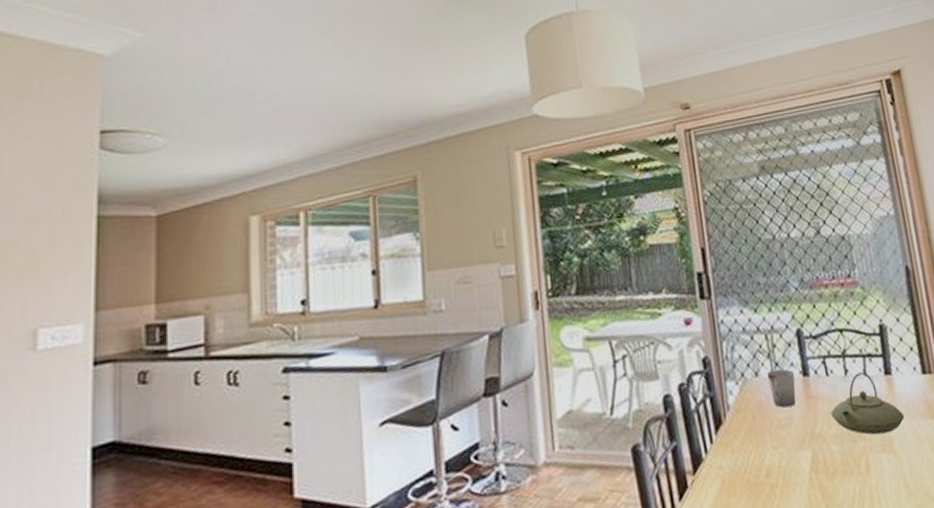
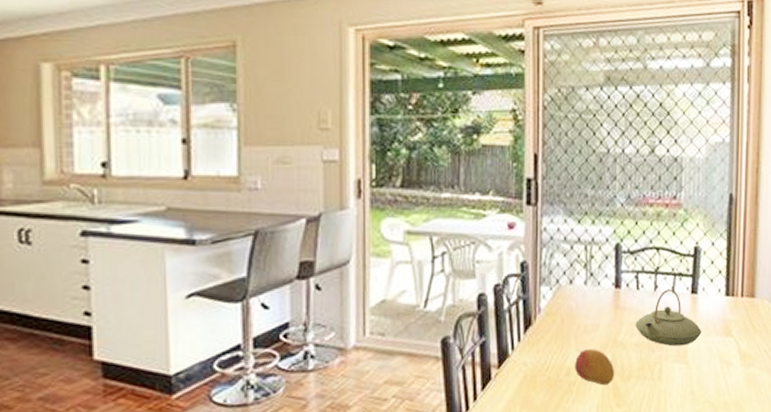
cup: present [766,369,796,408] -> none [581,279,608,315]
fruit: none [773,444,819,486] -> present [575,349,615,386]

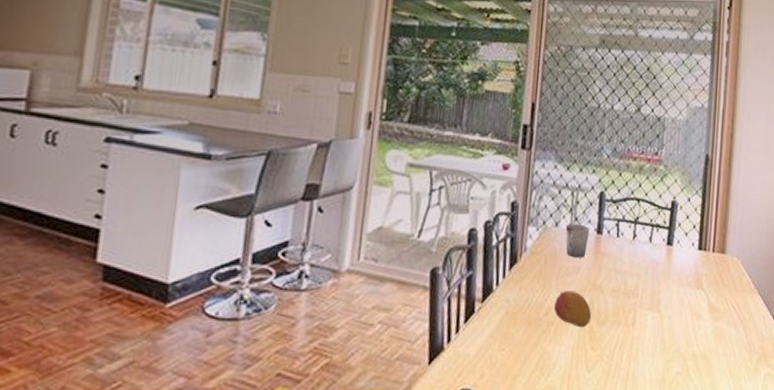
cup: none [581,279,608,315] -> present [565,224,590,258]
teapot: present [635,289,702,347] -> none [613,239,675,295]

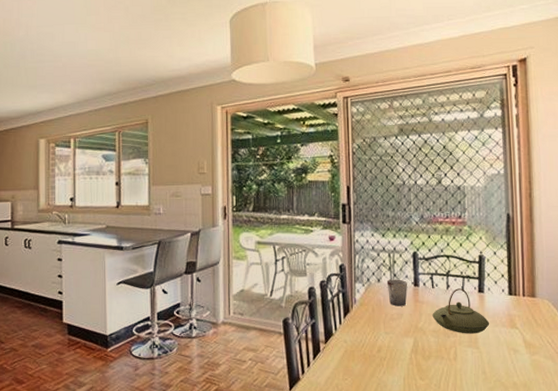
fruit: present [554,291,592,328] -> none [384,333,418,362]
teapot: none [613,239,675,295] -> present [432,288,490,334]

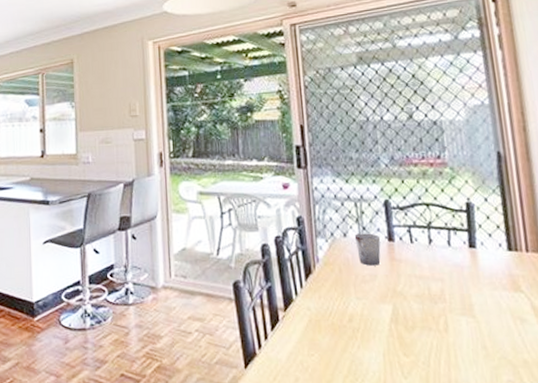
teapot: present [432,288,490,334] -> none [413,243,487,299]

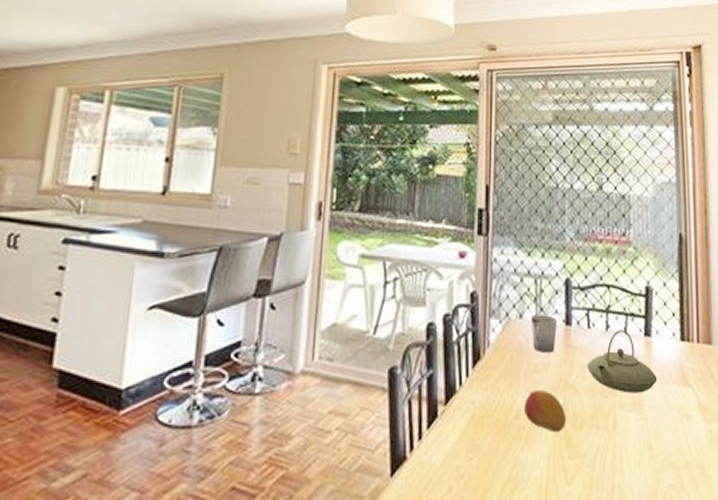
fruit: none [356,298,398,334] -> present [525,390,567,433]
teapot: none [413,243,487,299] -> present [587,330,658,393]

